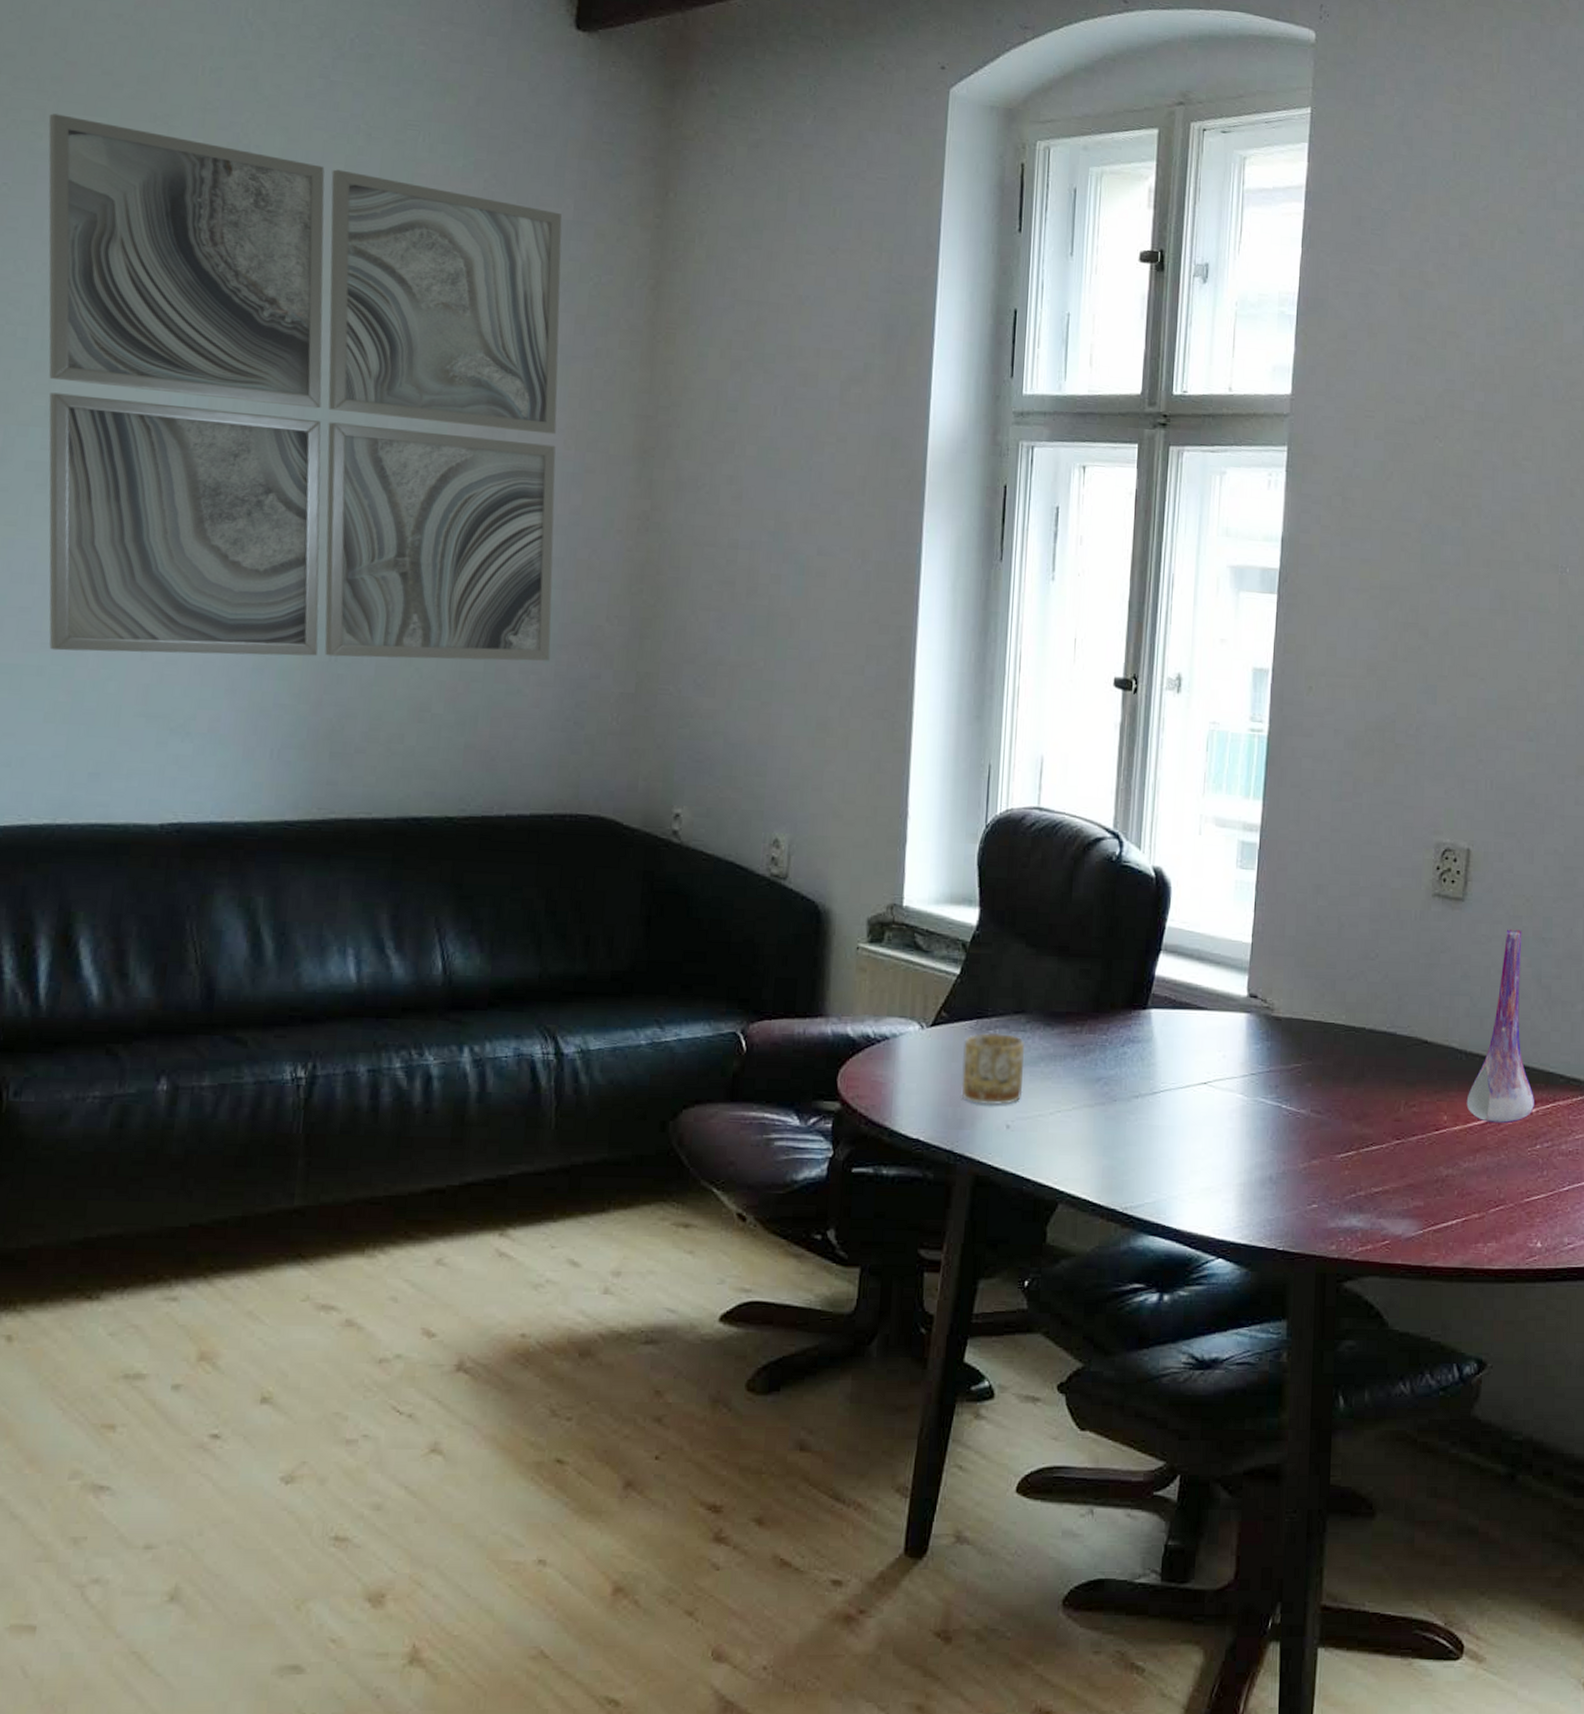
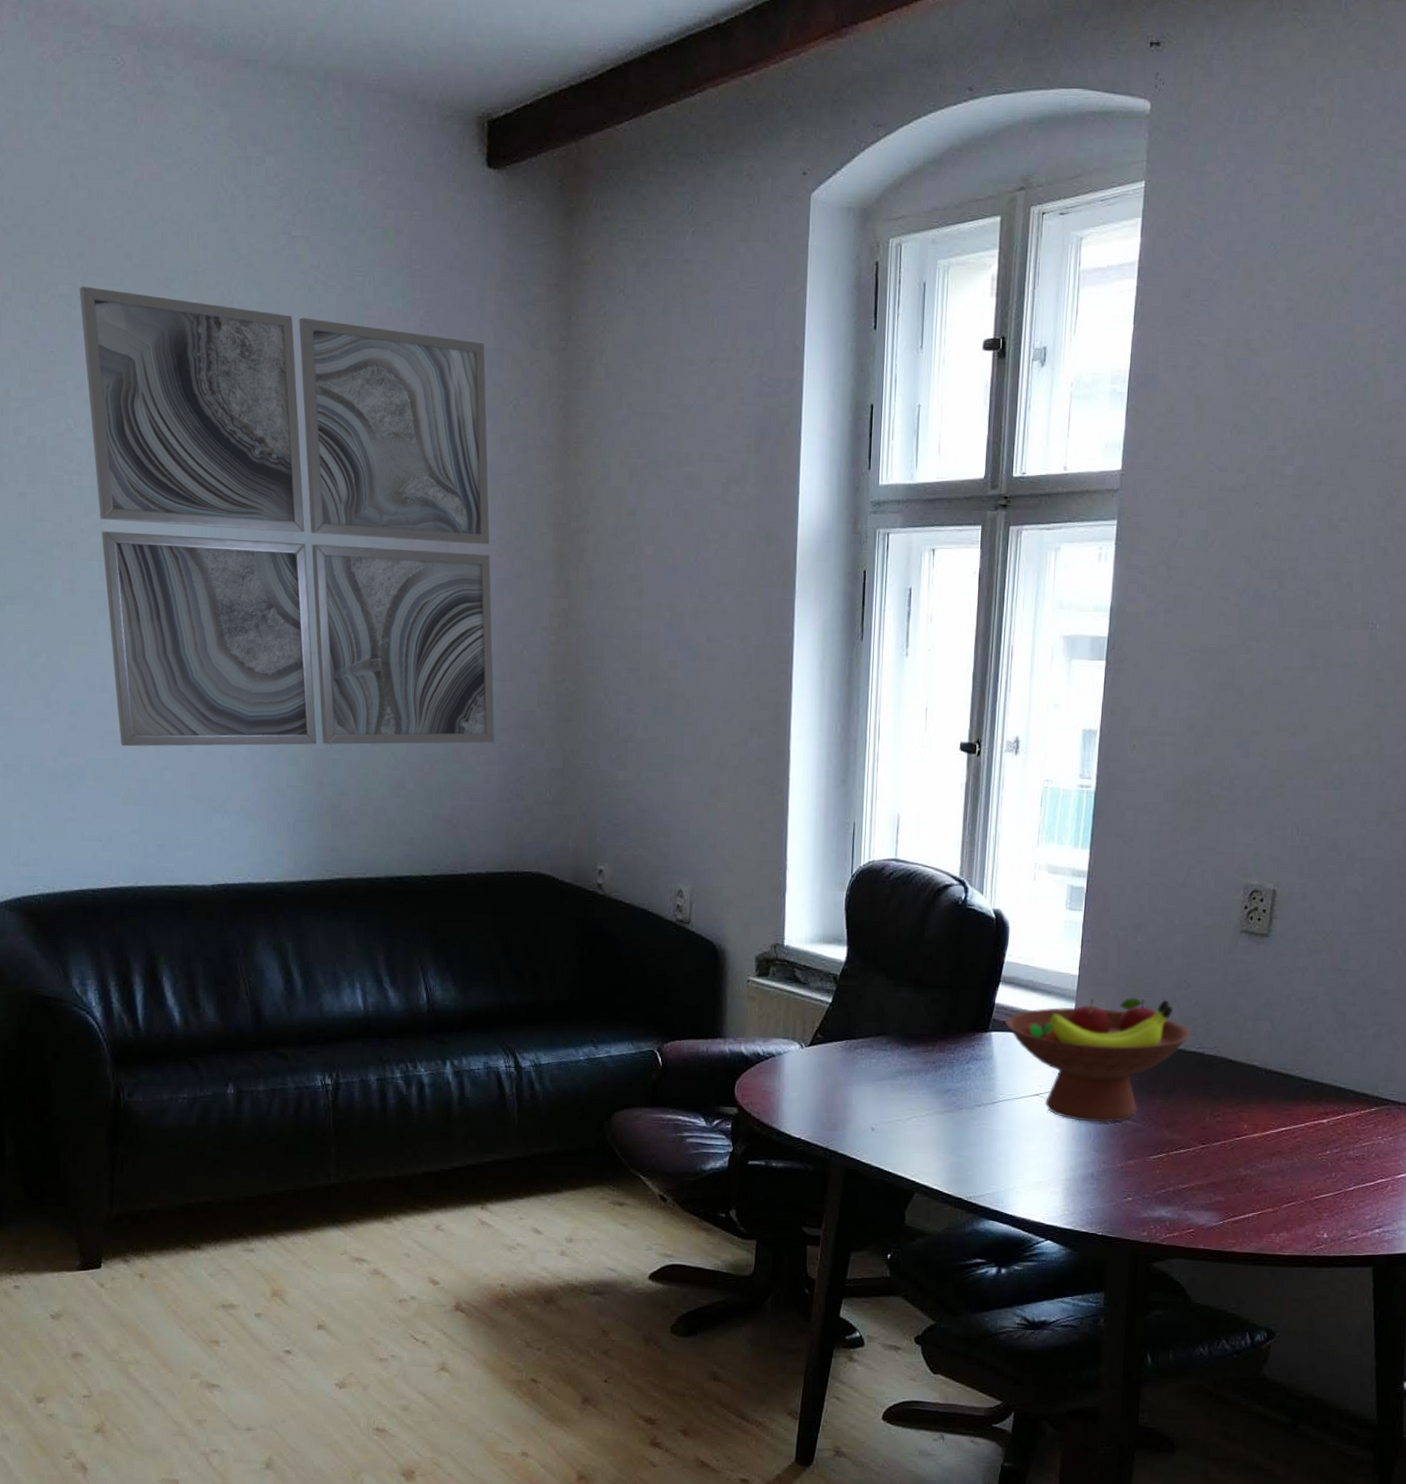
mug: present [962,1033,1024,1106] -> none [835,1052,886,1112]
fruit bowl: none [1167,969,1381,1115] -> present [1006,998,1191,1123]
vase: present [1466,929,1535,1124] -> none [1265,961,1327,1132]

